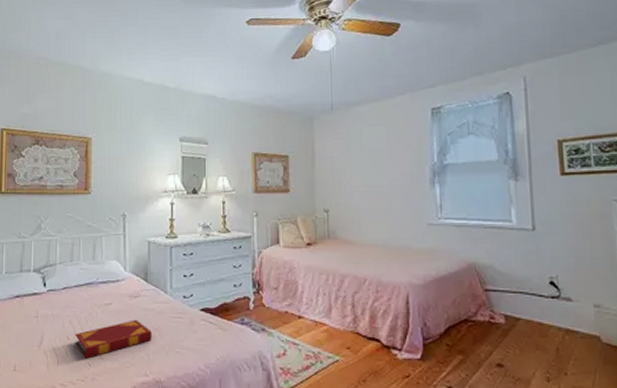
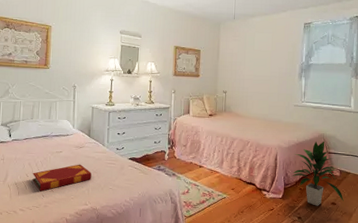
indoor plant: none [433,273,515,370] -> present [292,141,344,206]

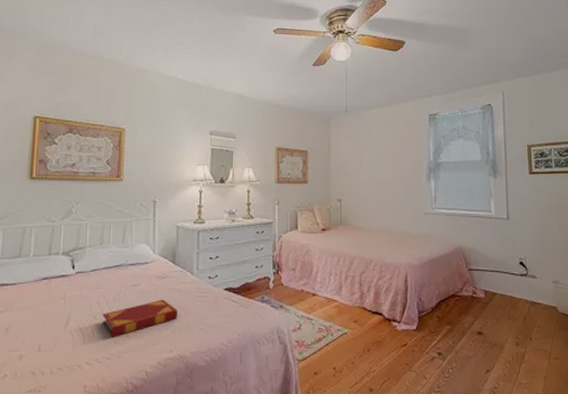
indoor plant: present [292,141,344,206] -> none [427,255,492,337]

